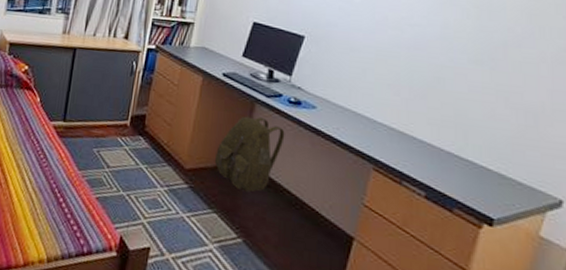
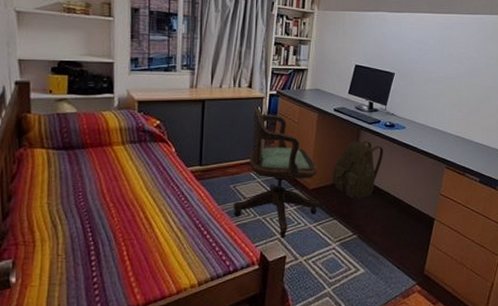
office chair: none [94,63,197,225] -> present [233,108,320,239]

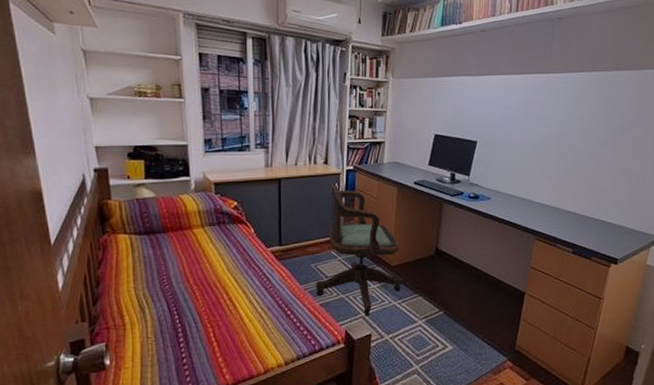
backpack: present [332,141,384,199] -> none [415,214,469,275]

